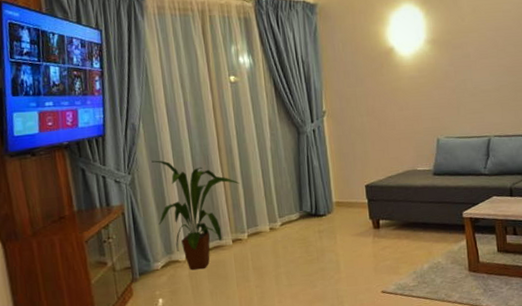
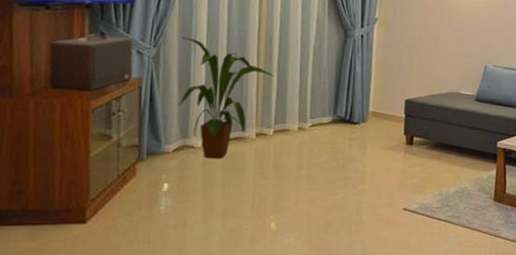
speaker: none [40,170,114,227] -> present [49,33,134,91]

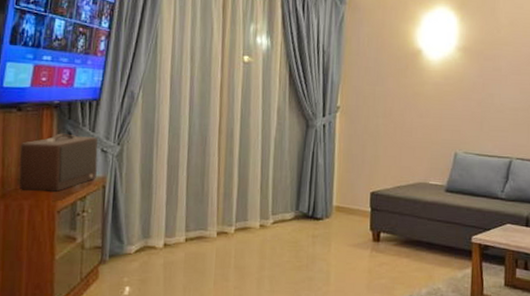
house plant: present [178,37,275,159] -> none [140,133,236,260]

